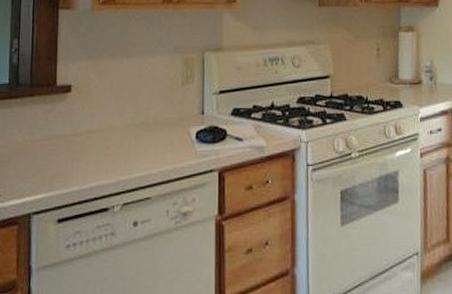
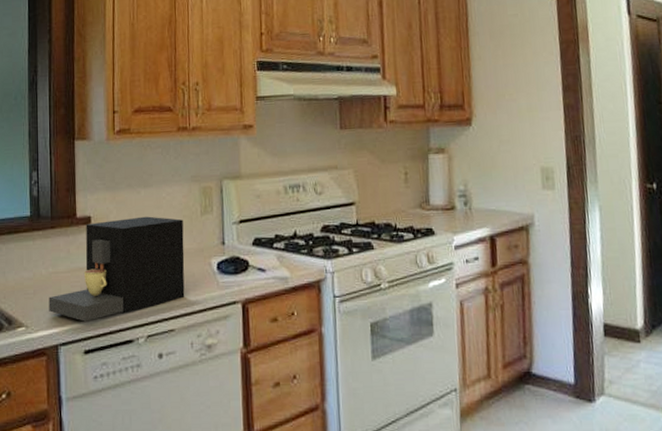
coffee maker: none [23,85,164,190] -> present [49,216,185,322]

